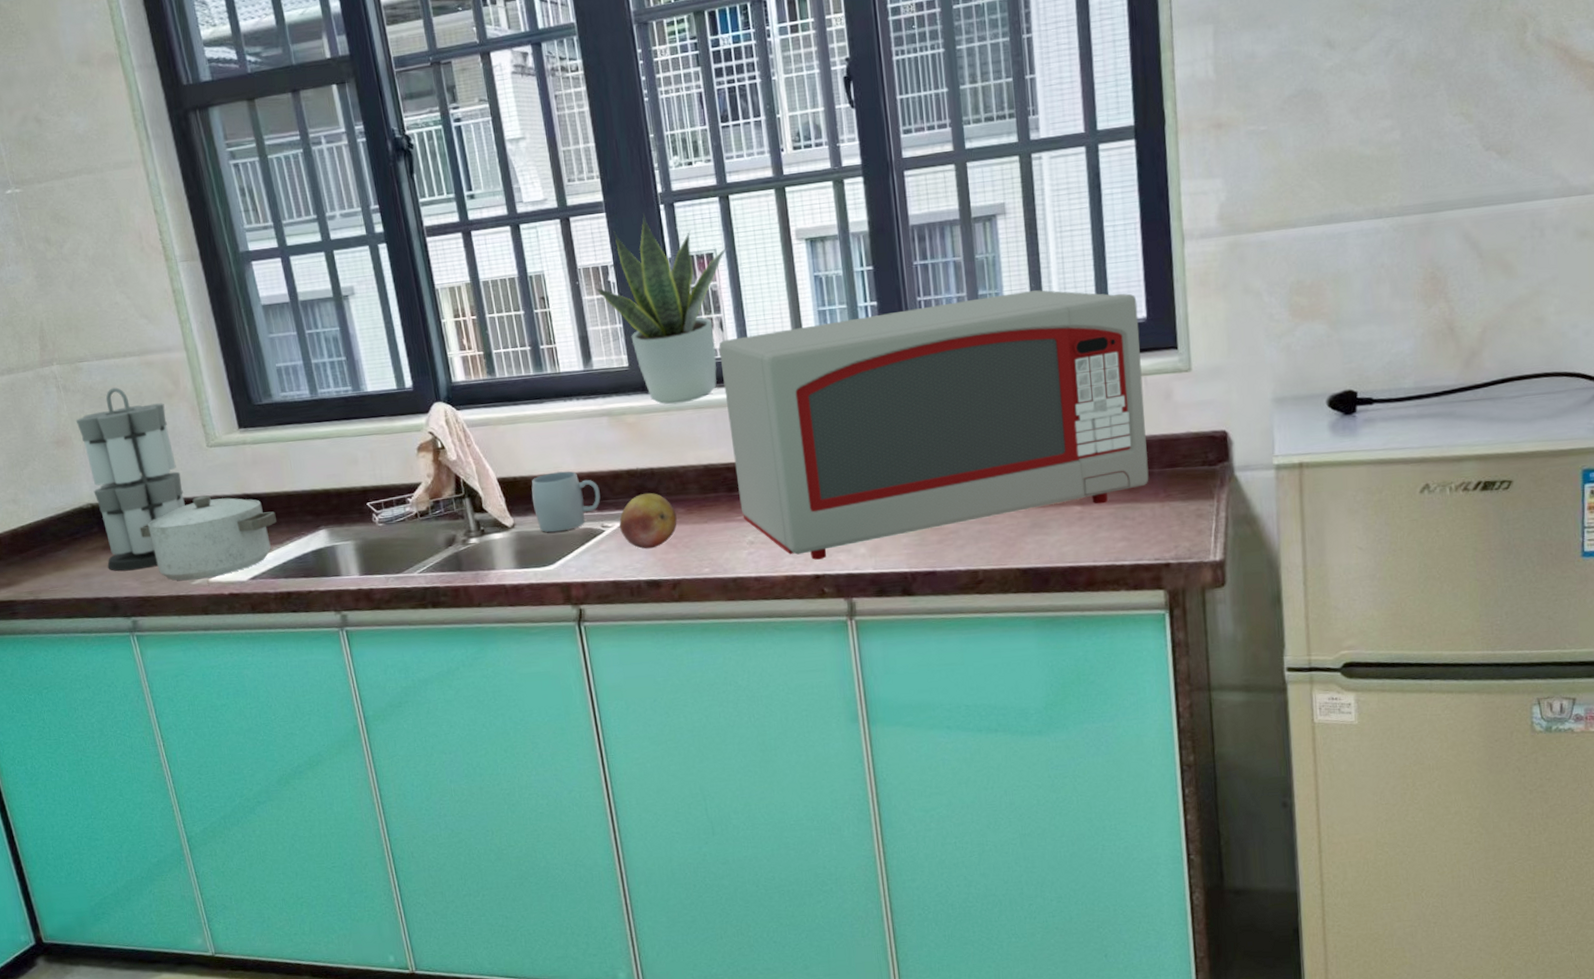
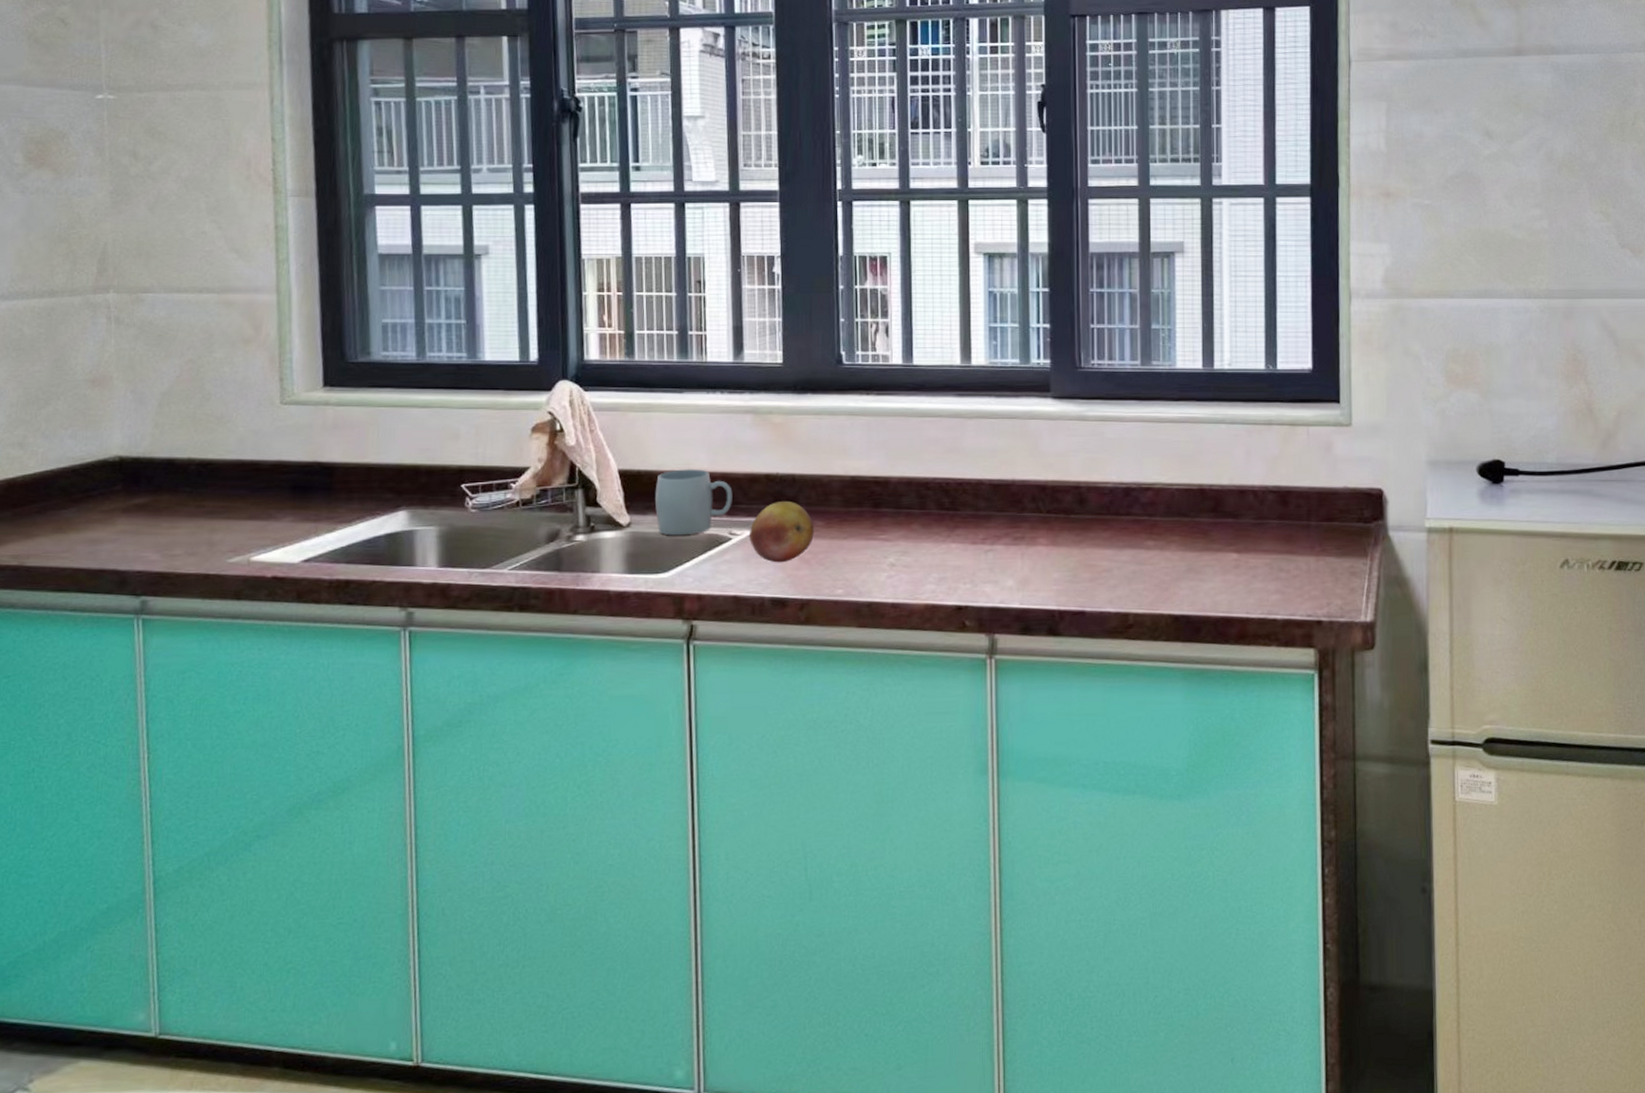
spice rack: present [75,387,185,571] -> none [122,325,241,539]
cooking pot: present [139,494,277,581] -> none [175,458,349,557]
potted plant: present [594,213,728,405] -> none [756,207,903,408]
microwave: present [718,290,1149,560] -> none [881,331,1306,589]

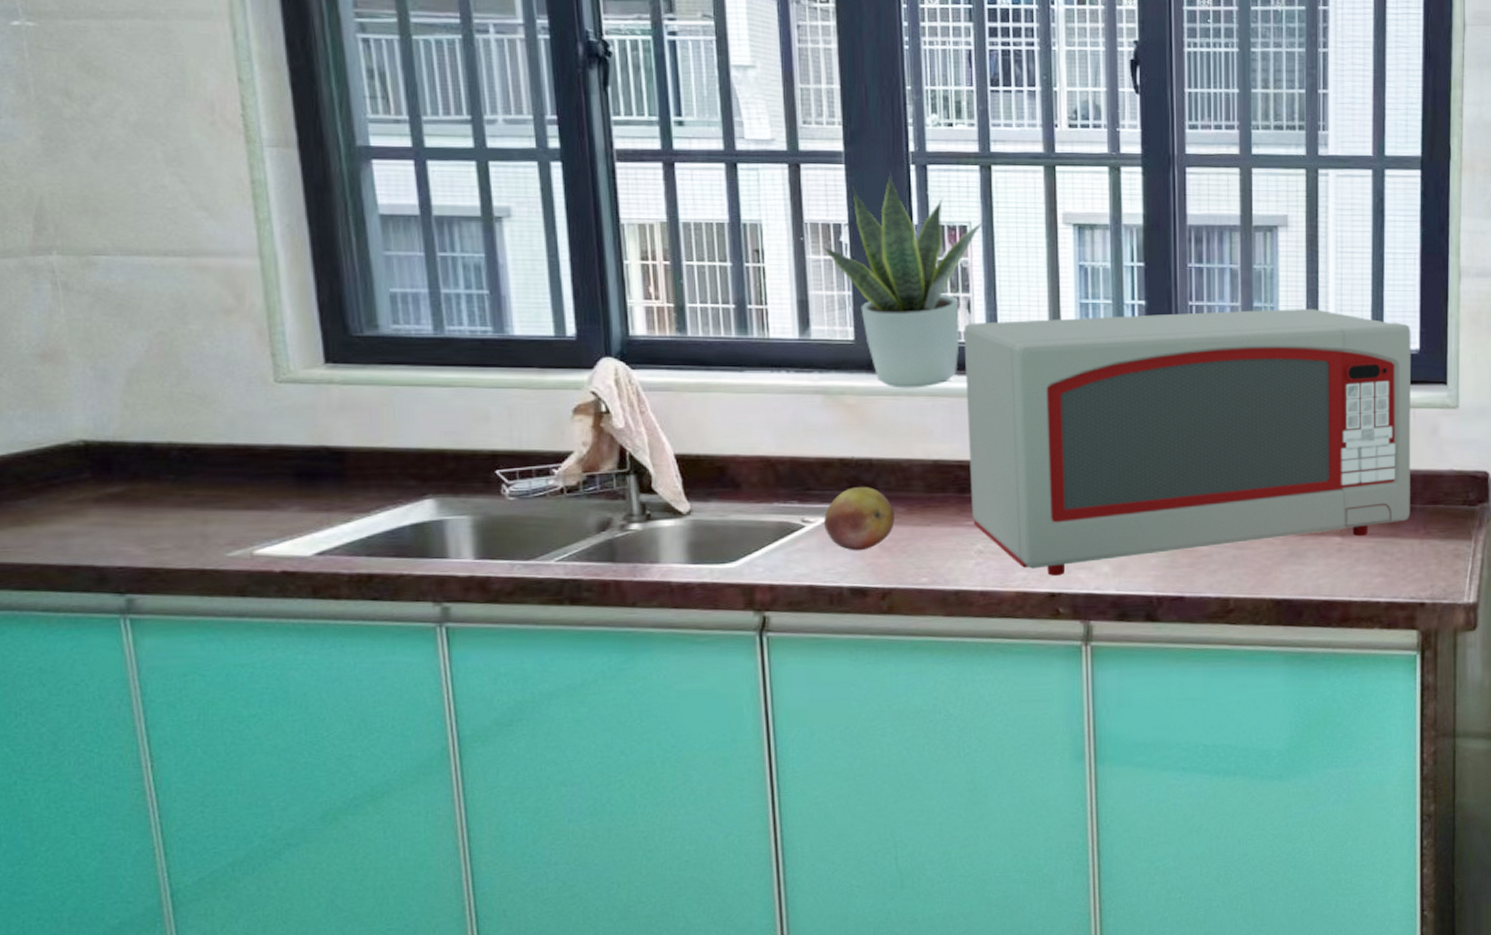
mug: present [654,469,733,536] -> none [717,453,804,524]
potted plant: none [756,207,903,408] -> present [821,171,985,389]
microwave: none [881,331,1306,589] -> present [963,309,1412,576]

